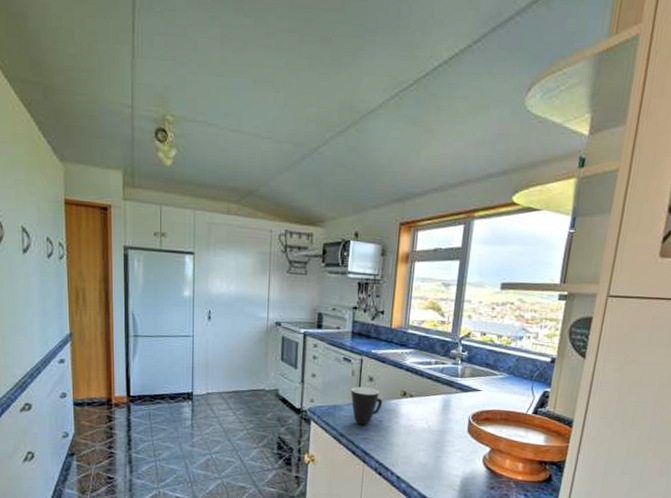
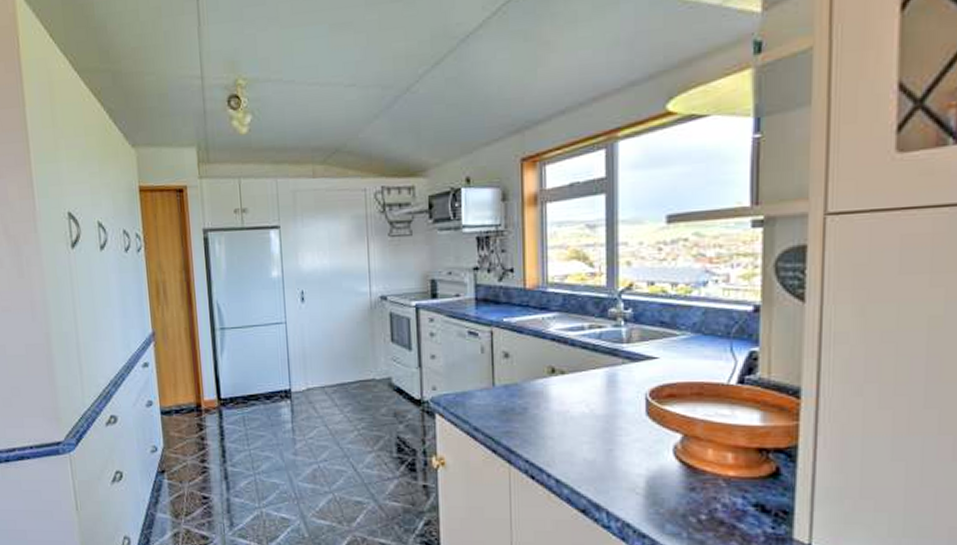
mug: present [351,386,383,424] -> none [483,365,526,413]

